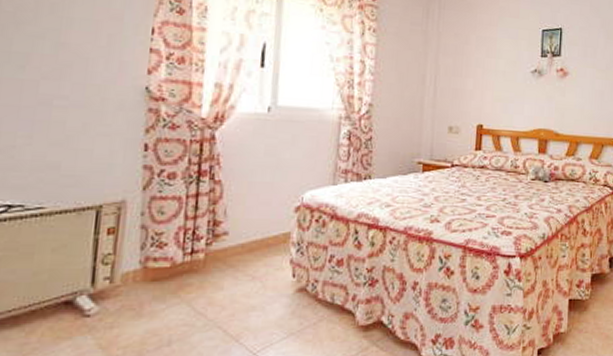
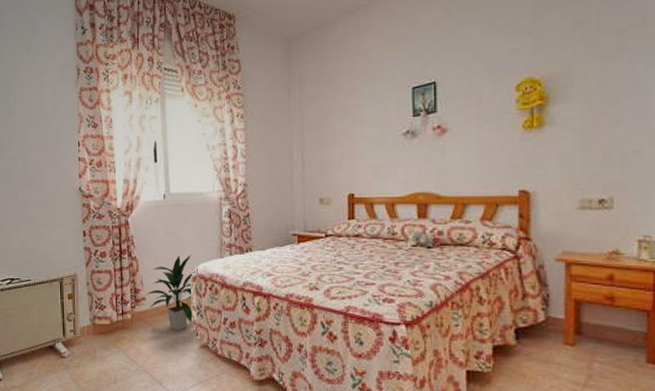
indoor plant: none [230,180,298,273] -> present [146,254,194,331]

